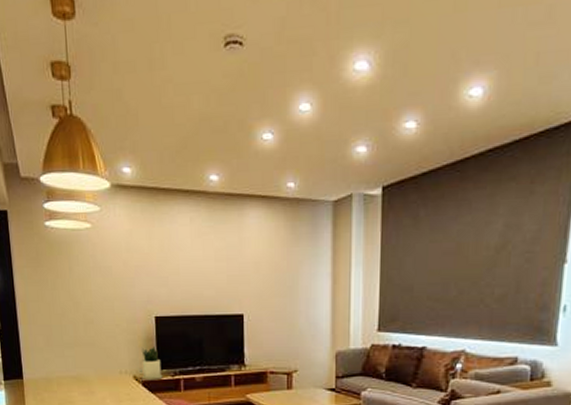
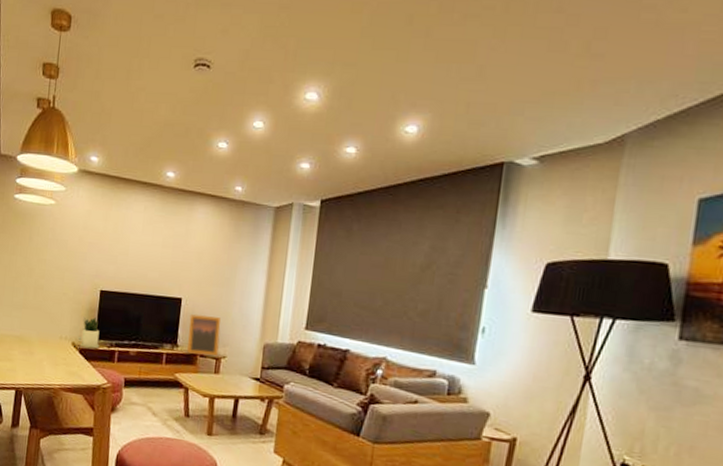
picture frame: none [254,330,288,372] -> present [187,314,221,357]

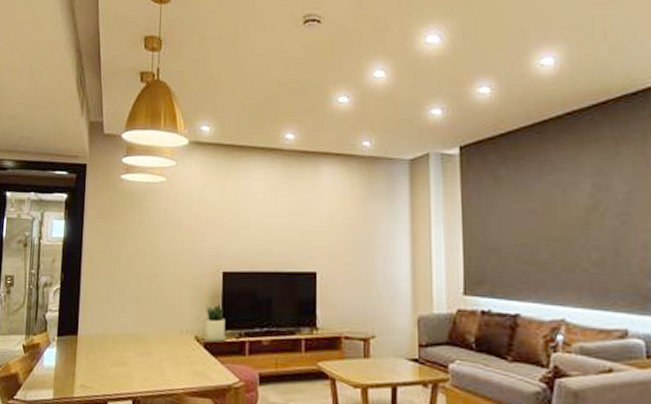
picture frame: present [187,314,221,357] -> none [328,290,365,337]

